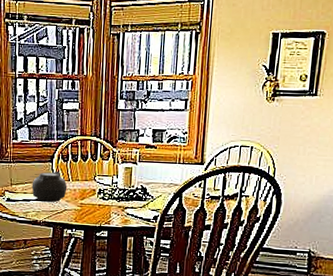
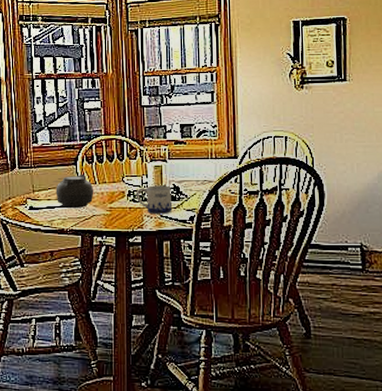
mug: none [105,185,139,213] -> present [136,185,173,215]

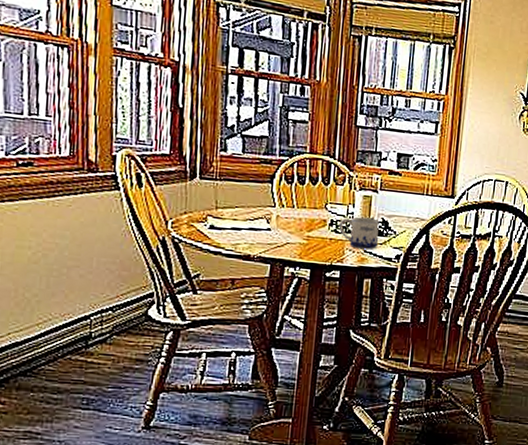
teapot: present [53,173,94,209] -> none [242,194,291,234]

